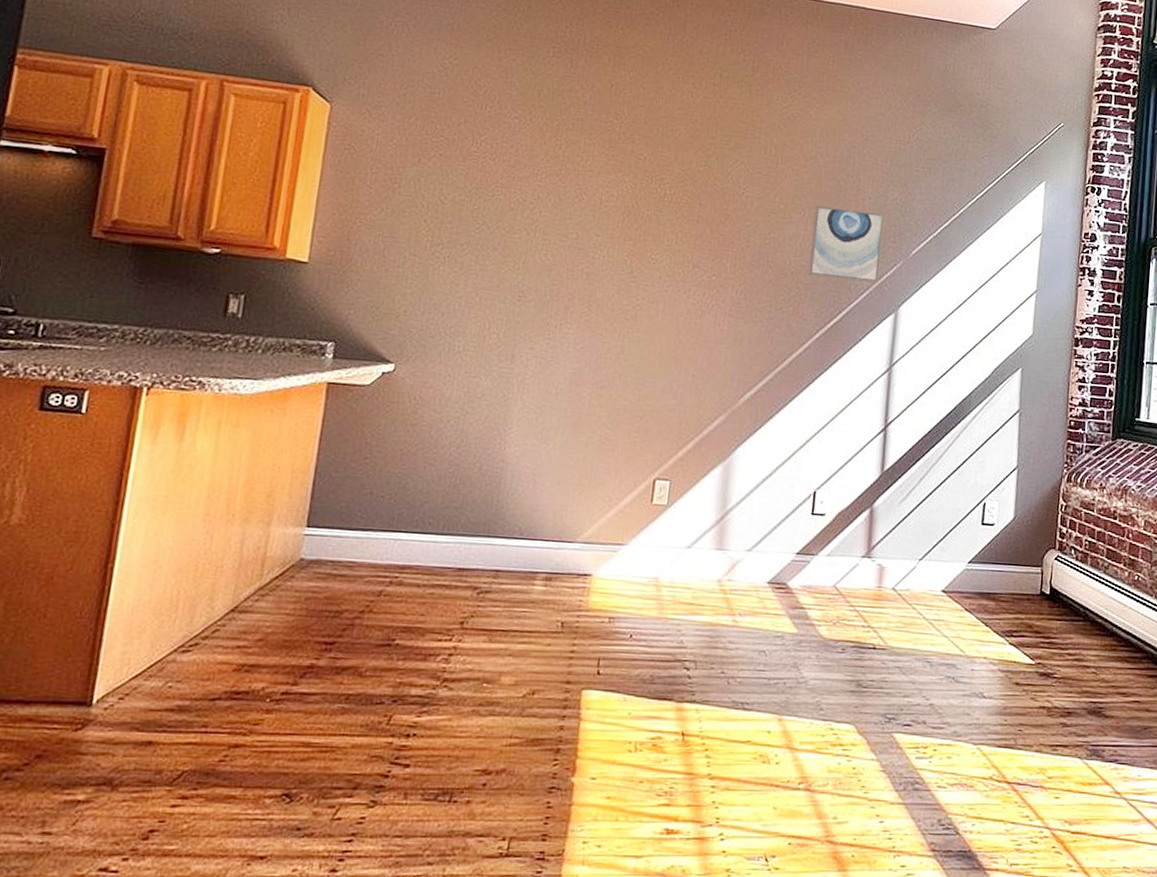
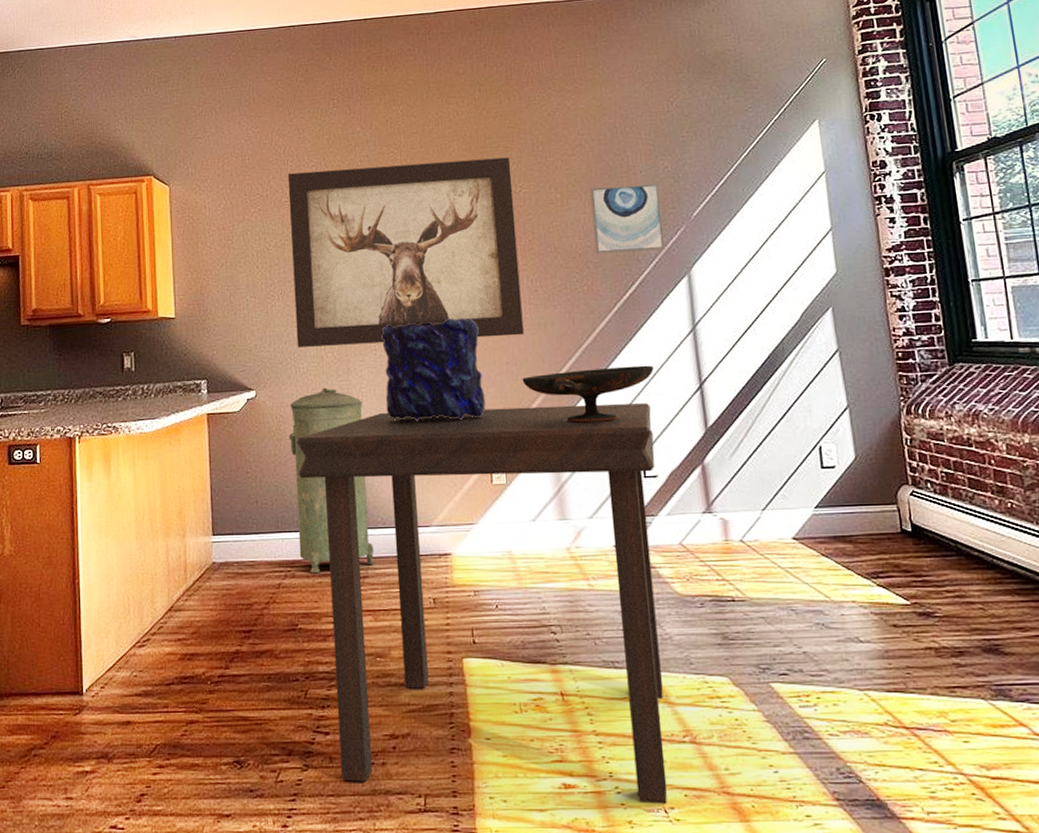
trash can: none [412,372,522,583] -> present [289,387,375,574]
dining table: none [415,410,832,852] -> present [296,403,668,804]
wall art: none [456,120,739,348] -> present [287,157,524,347]
vase: none [548,311,670,431] -> present [381,318,486,421]
decorative bowl: none [706,392,843,452] -> present [522,365,654,423]

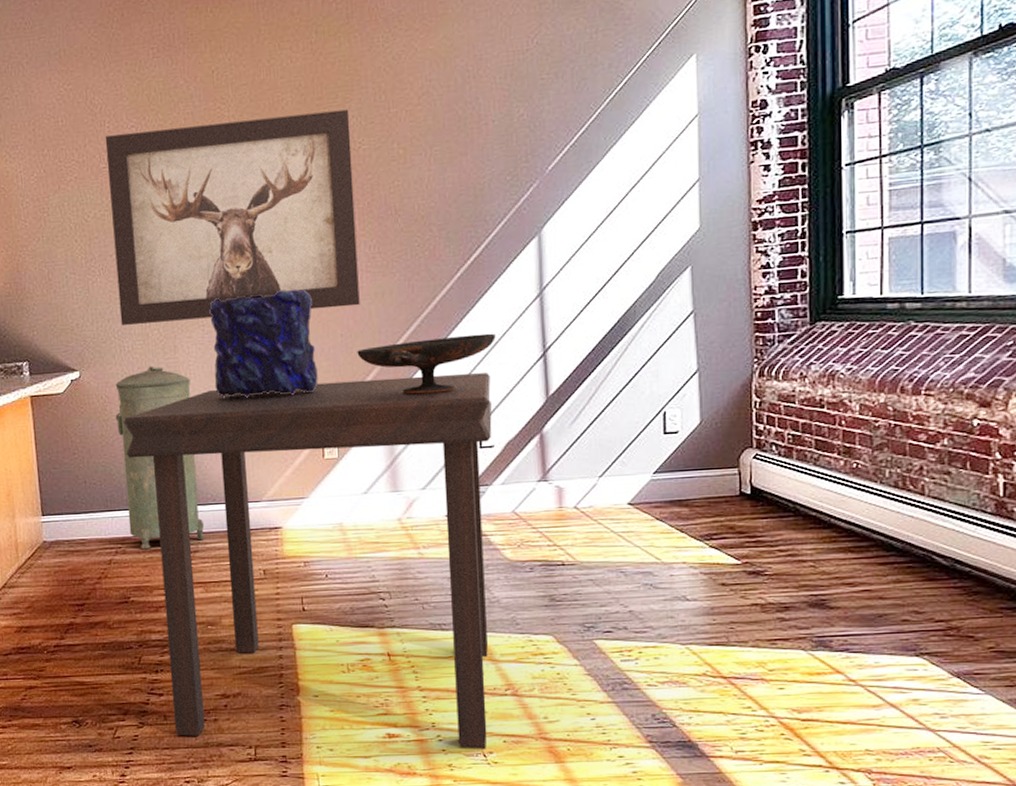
wall art: present [589,183,665,255] -> none [435,134,515,216]

